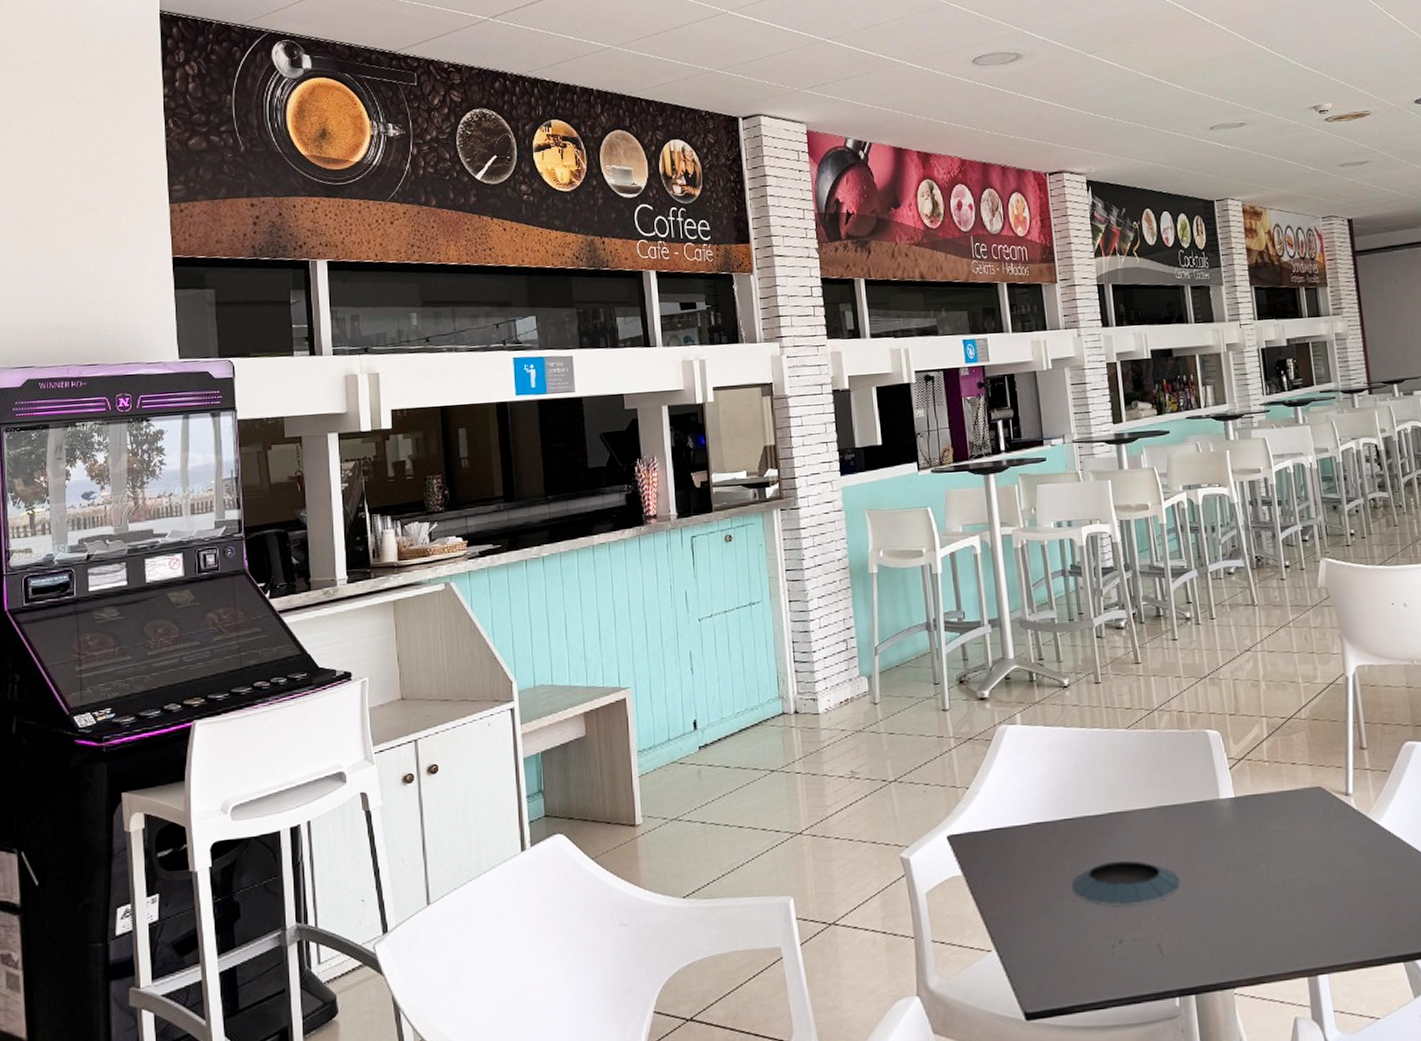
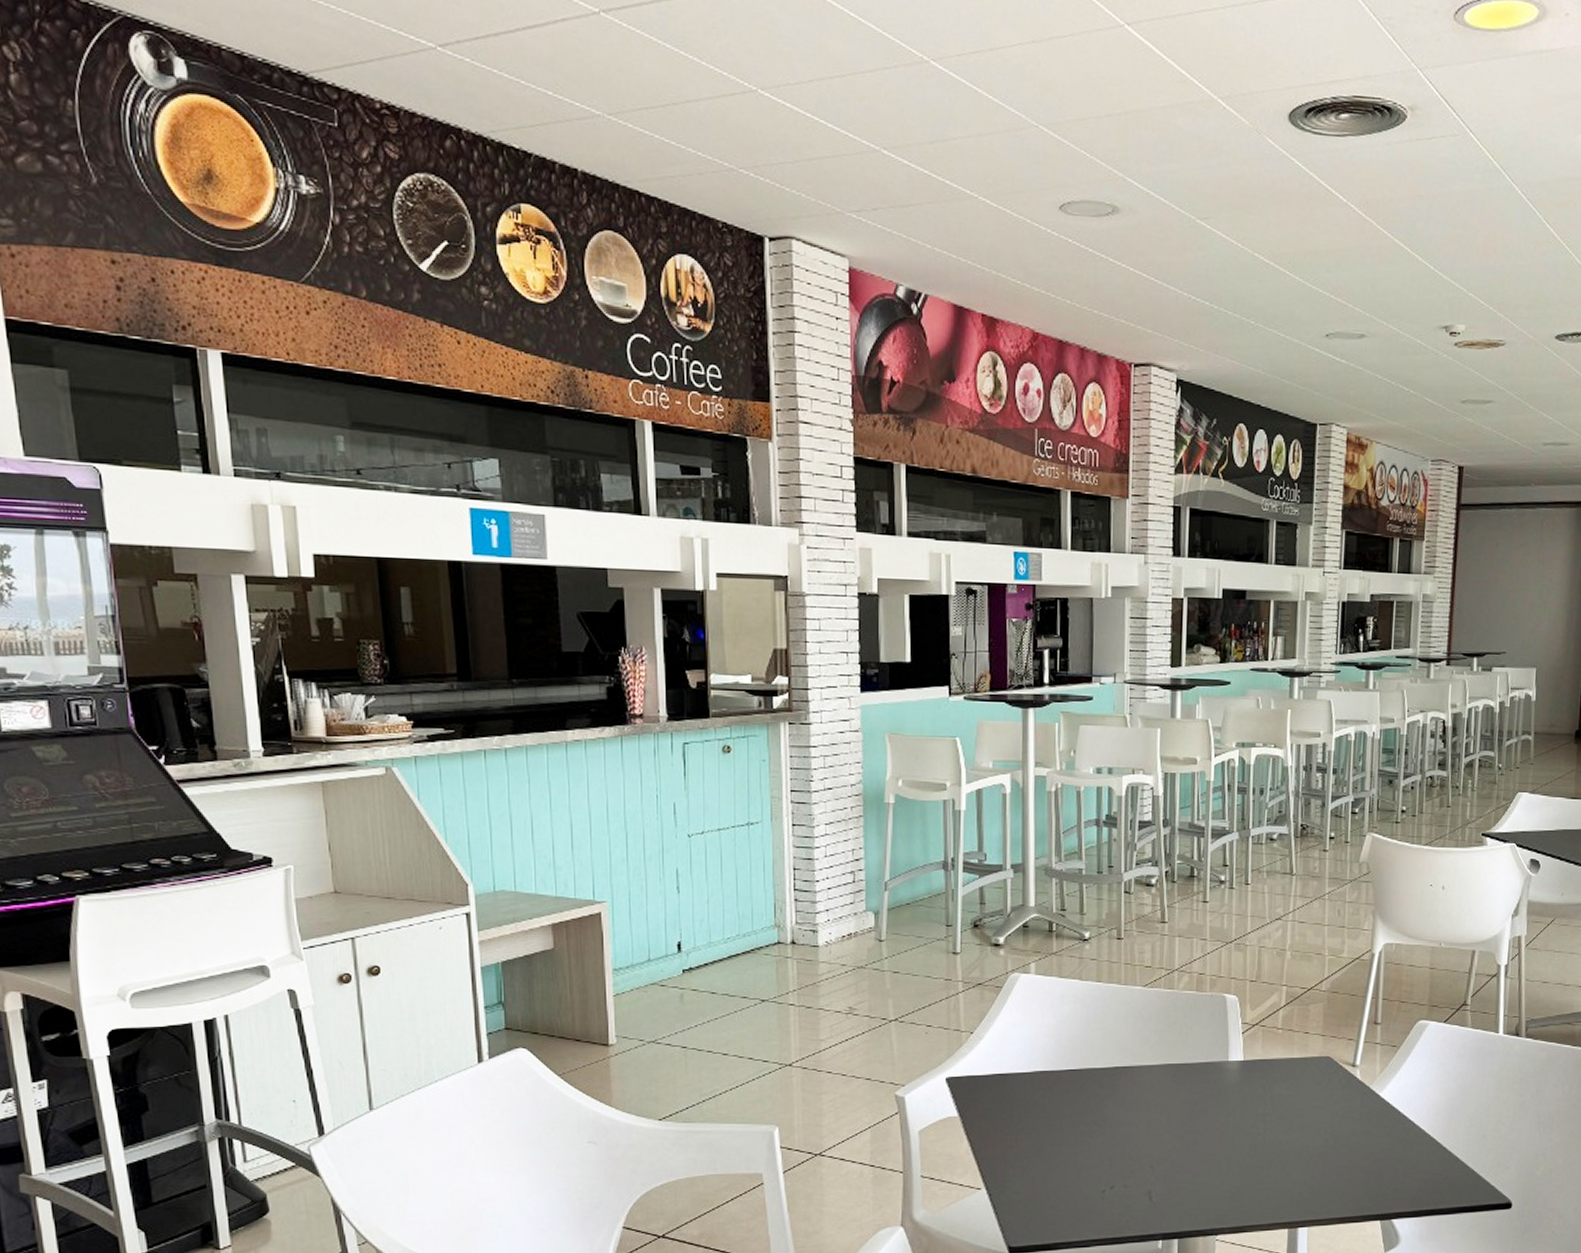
saucer: present [1071,860,1180,907] -> none [1069,1112,1178,1156]

